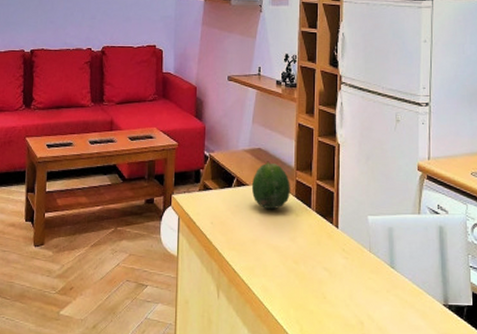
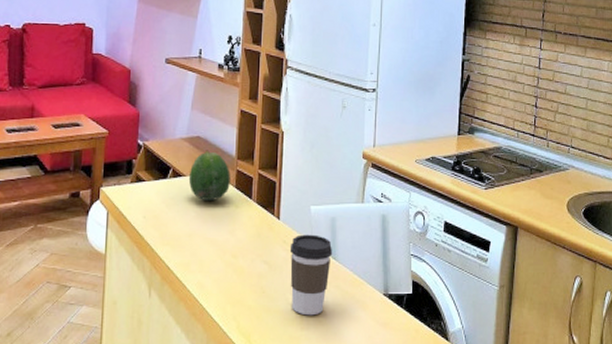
coffee cup: none [349,243,390,323] -> present [289,234,332,316]

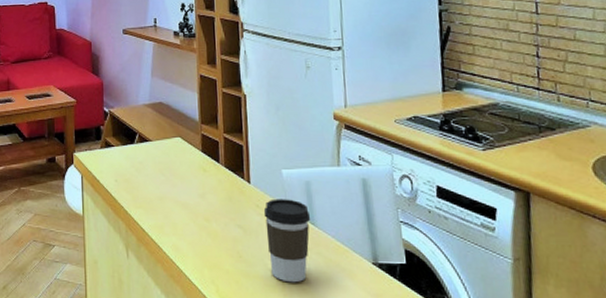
fruit: present [188,150,230,200] -> none [154,115,196,164]

